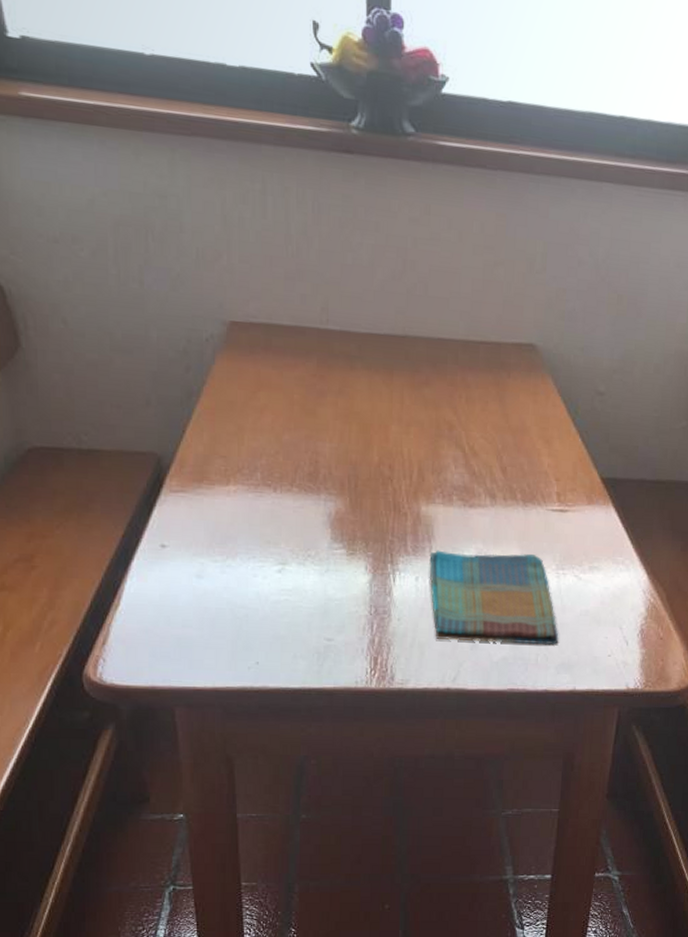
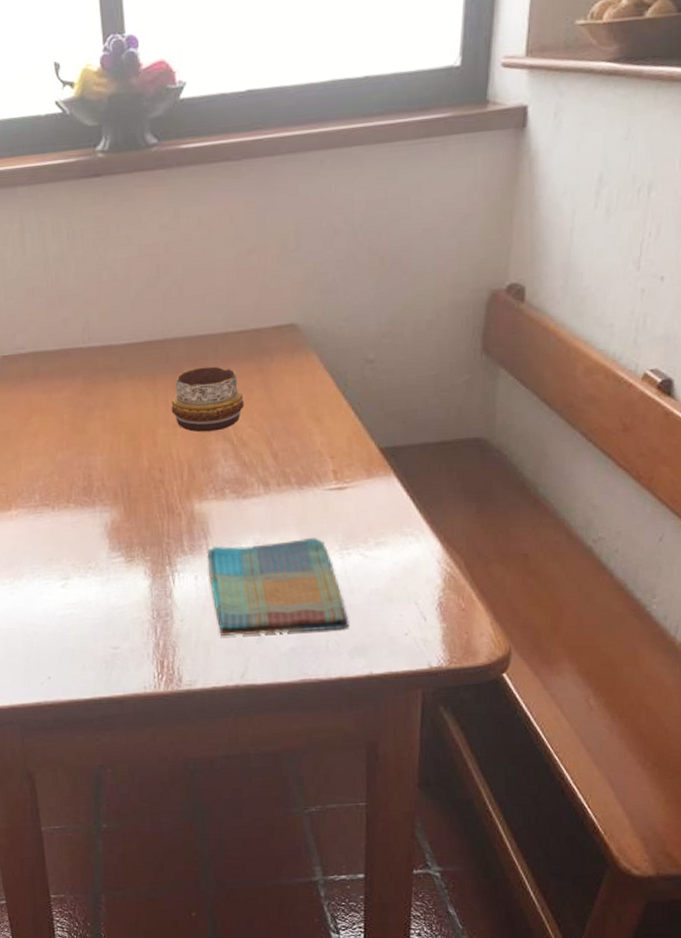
decorative bowl: none [406,370,479,437] -> present [171,366,244,433]

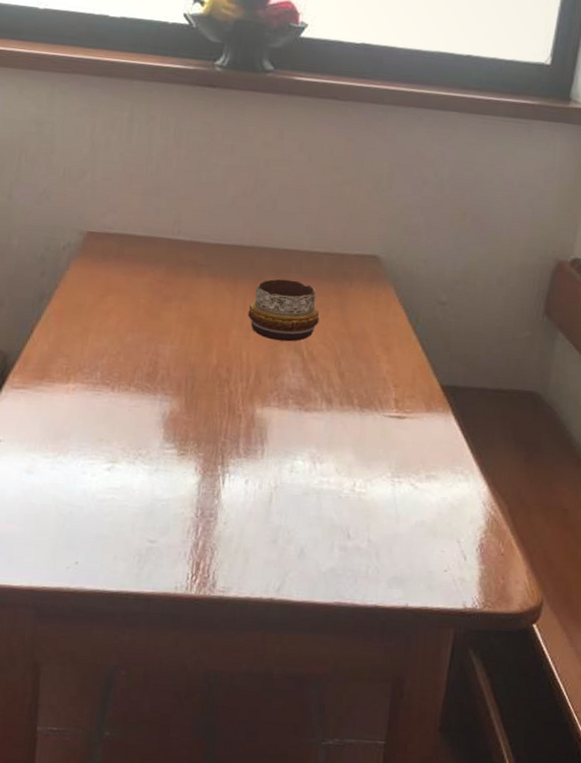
dish towel: present [207,538,349,636] -> none [259,453,392,557]

